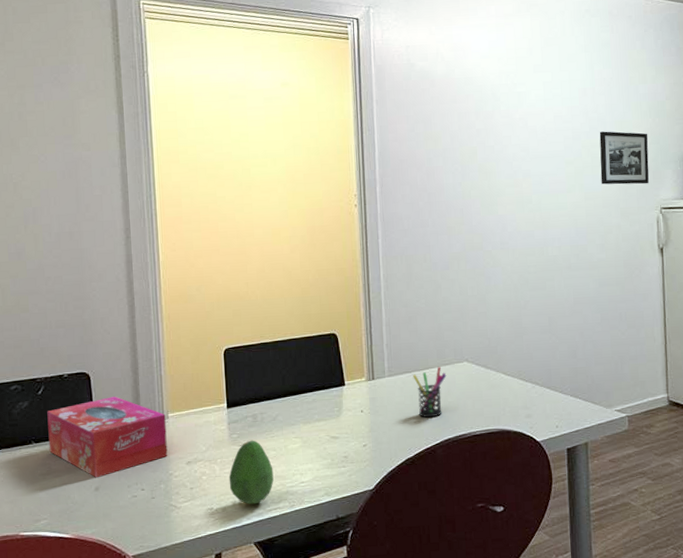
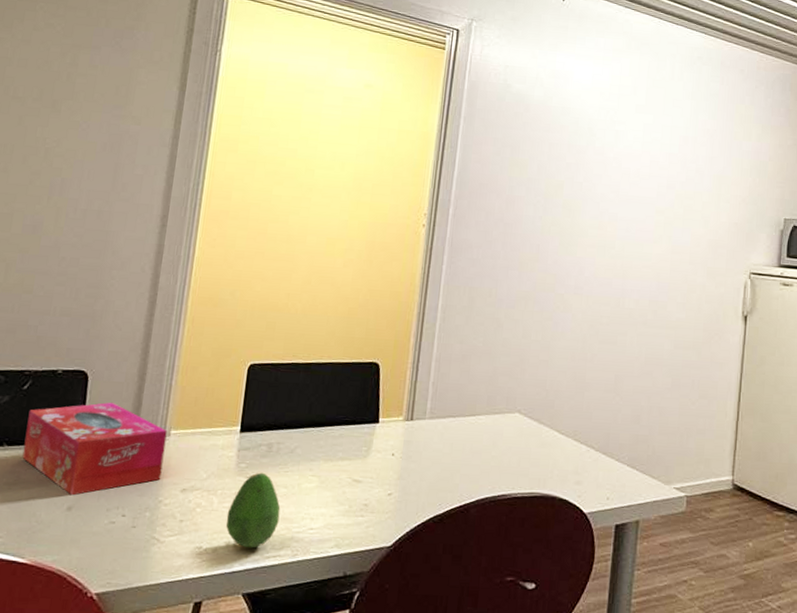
pen holder: present [413,367,447,418] -> none [456,415,494,472]
picture frame: present [599,131,649,185] -> none [690,183,746,246]

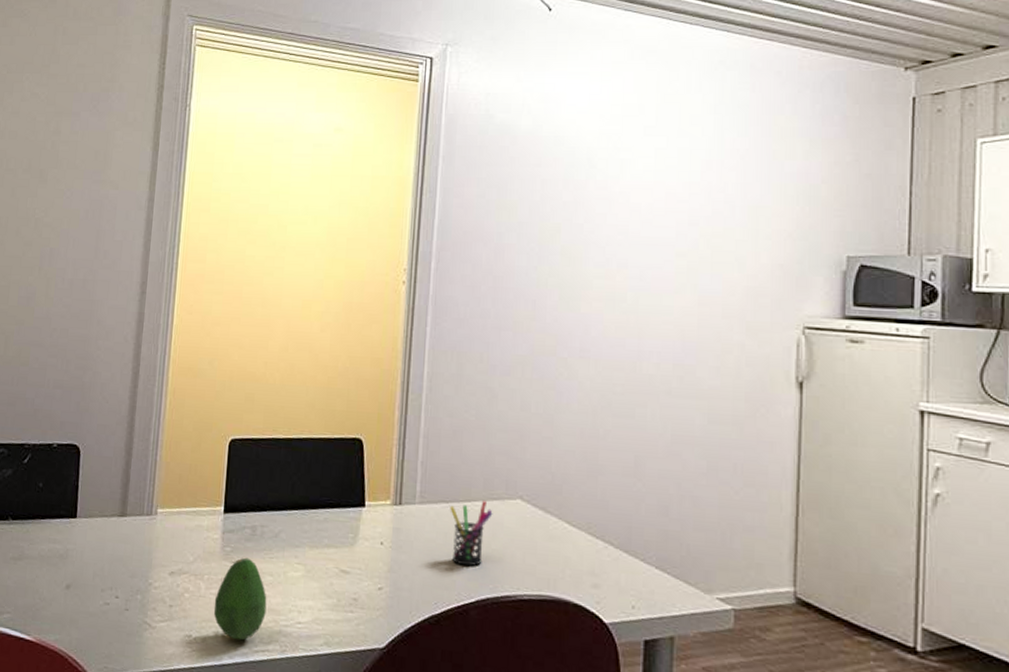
tissue box: present [22,402,167,496] -> none [25,477,154,574]
pen holder: none [456,415,494,472] -> present [450,501,493,567]

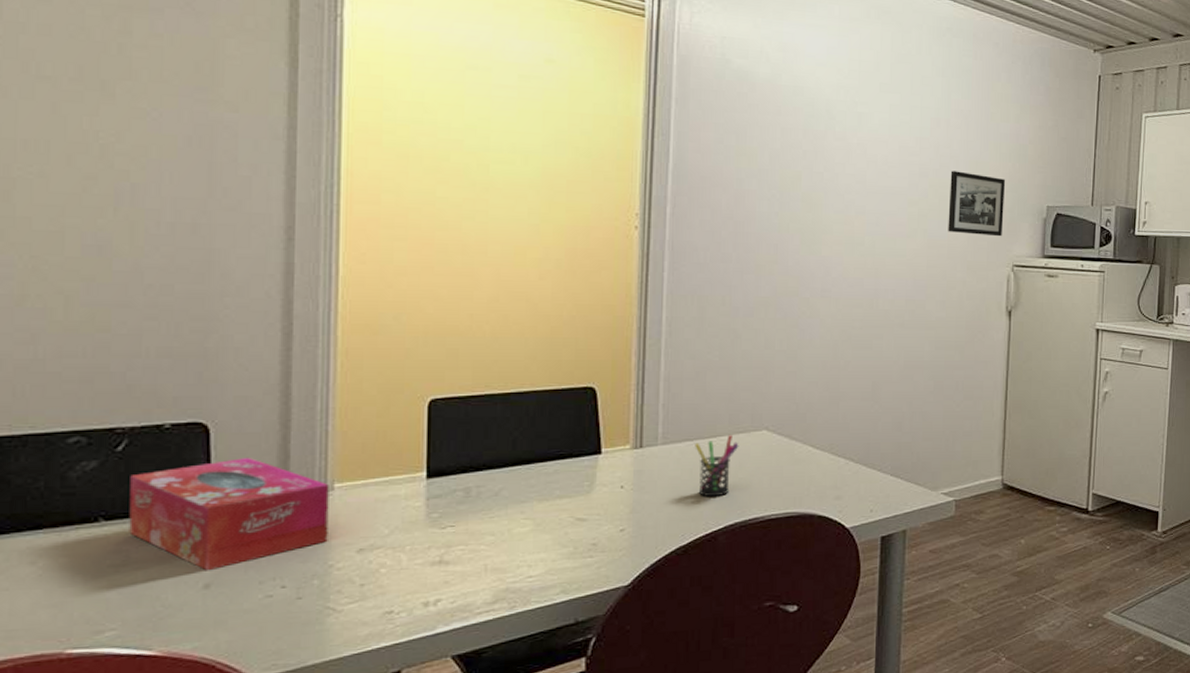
tissue box: none [25,477,154,574] -> present [129,457,329,571]
fruit: present [213,557,267,641] -> none [420,521,489,606]
picture frame: none [722,217,793,293] -> present [948,171,1006,237]

